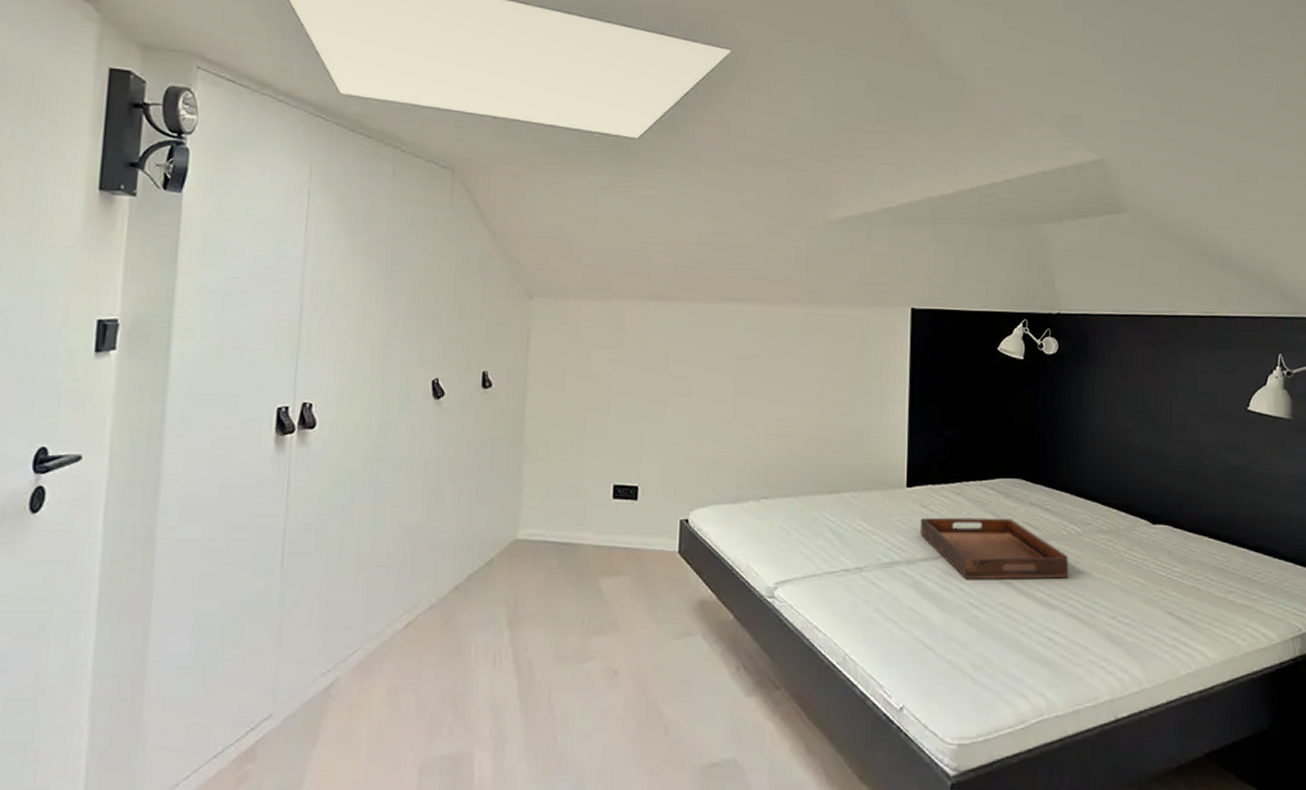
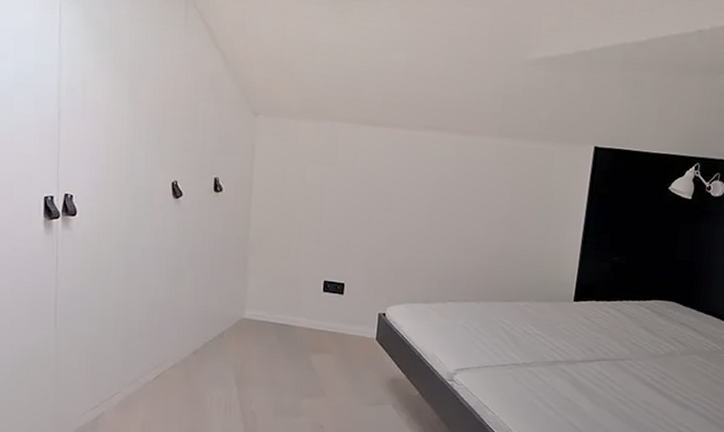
serving tray: present [919,517,1069,580] -> none [581,328,707,386]

